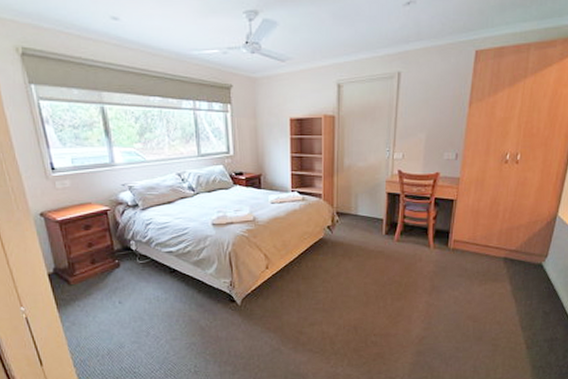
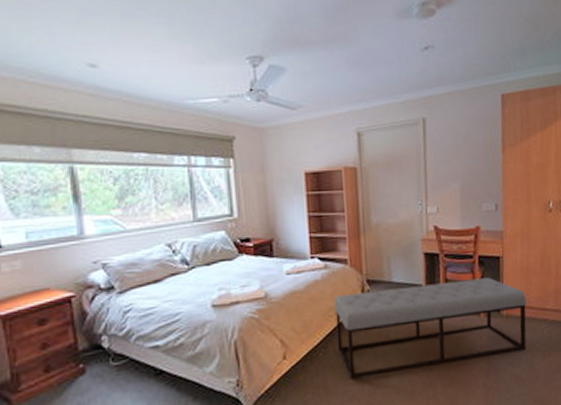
bench: none [308,217,473,289] -> present [333,277,527,380]

